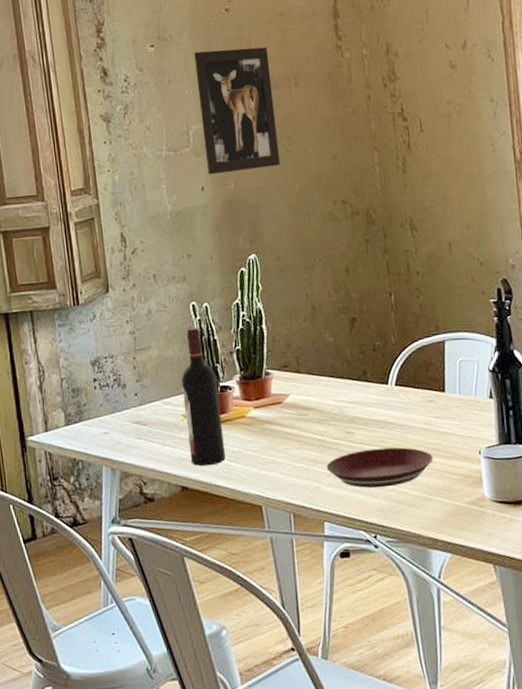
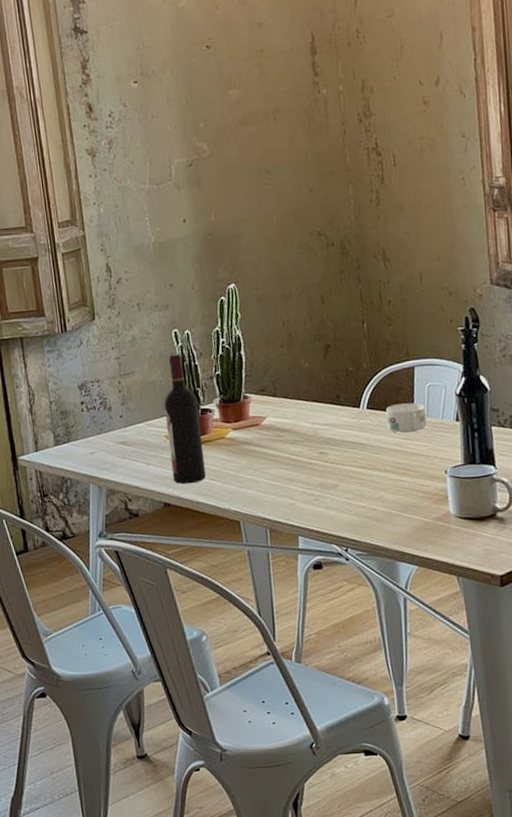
wall art: present [194,47,280,175] -> none [176,83,259,207]
plate: present [326,447,434,488] -> none [300,466,402,505]
mug: none [415,379,459,411] -> present [385,402,427,433]

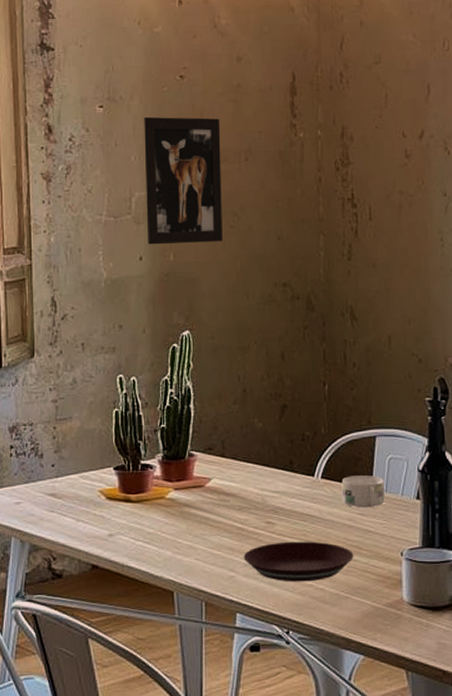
wine bottle: present [164,353,206,484] -> none [102,401,140,546]
wall art: none [176,83,259,207] -> present [144,117,223,245]
plate: none [300,466,402,505] -> present [243,541,354,582]

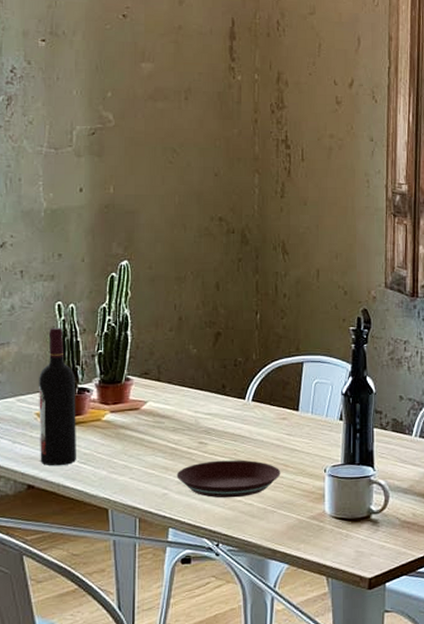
wine bottle: none [102,401,140,546] -> present [39,327,76,466]
wall art: present [144,117,223,245] -> none [86,53,162,177]
mug: present [341,475,385,507] -> none [271,398,310,428]

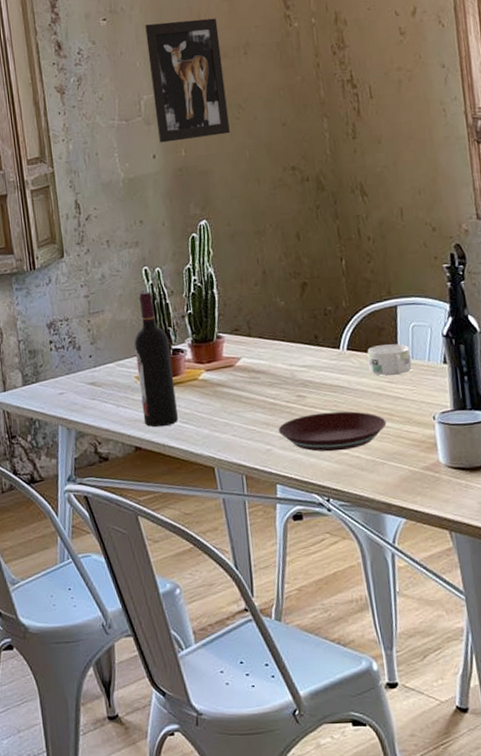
wall art: none [86,53,162,177] -> present [145,18,230,143]
mug: none [271,398,310,428] -> present [367,344,412,376]

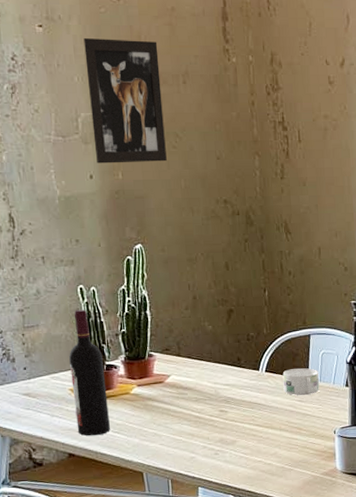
plate: present [278,411,387,452] -> none [201,425,295,459]

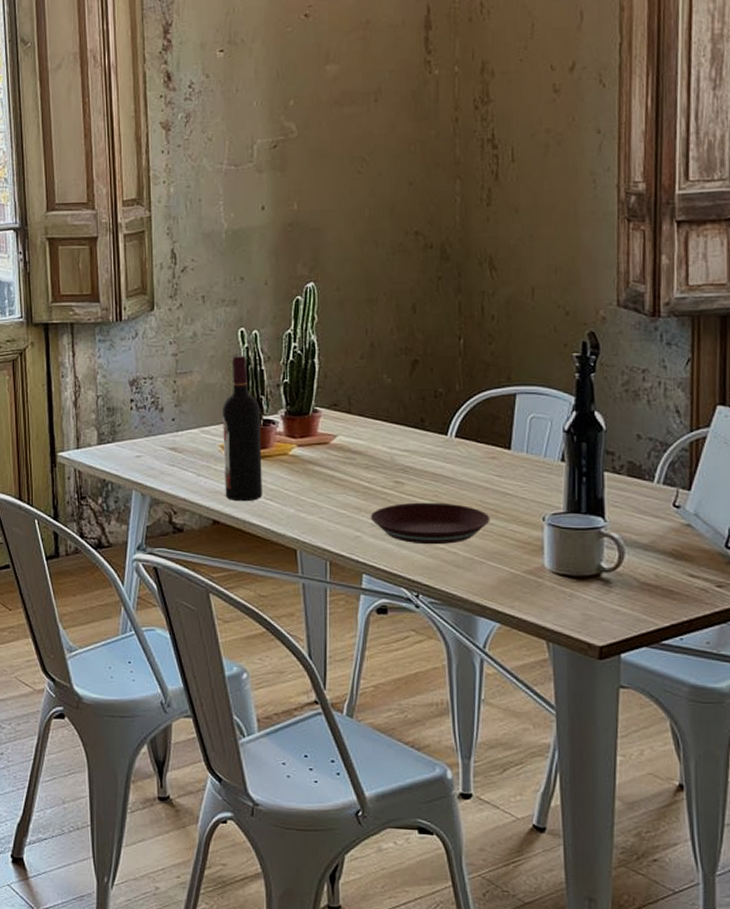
wall art: present [83,38,167,164] -> none [266,58,350,194]
plate: none [201,425,295,459] -> present [370,502,490,545]
mug: present [282,368,319,395] -> none [477,435,525,468]

